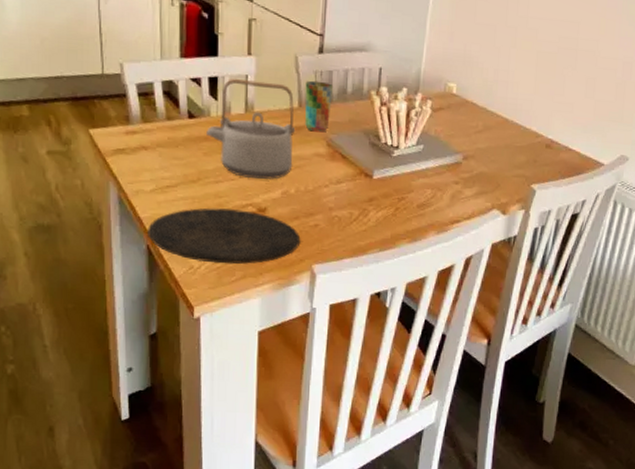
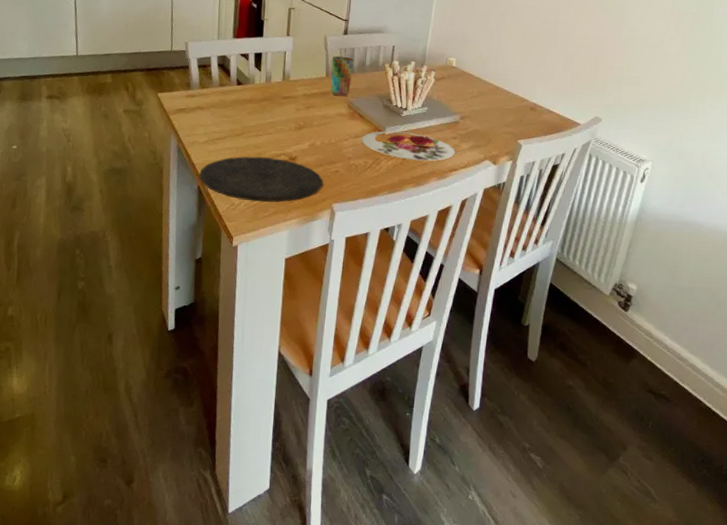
teapot: present [205,78,296,179] -> none [250,54,323,134]
plate: none [345,174,457,212] -> present [362,131,455,162]

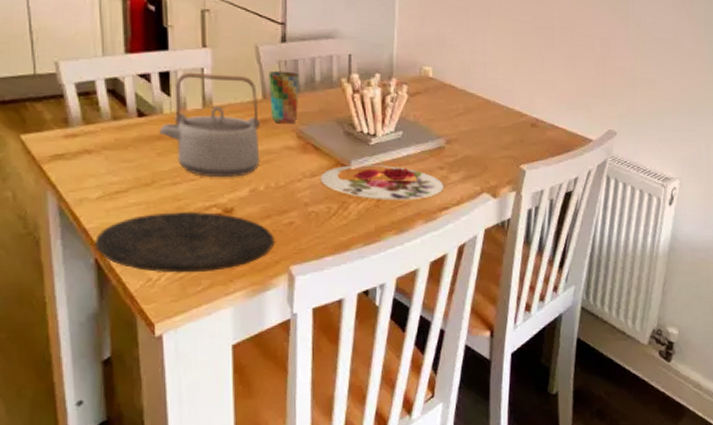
teapot: none [250,54,323,134] -> present [158,72,261,178]

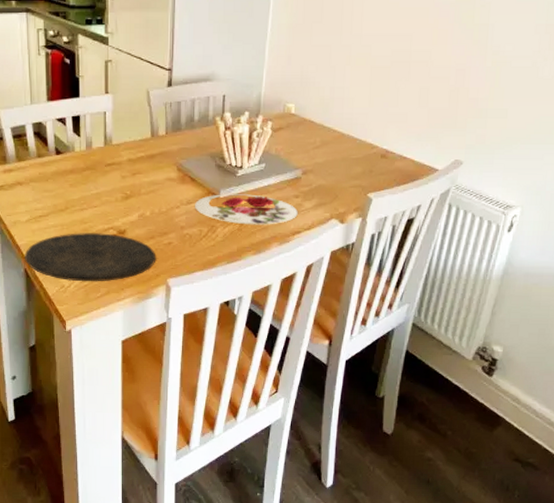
teapot: present [158,72,261,178] -> none [70,115,149,205]
cup: present [269,70,300,124] -> none [156,112,182,159]

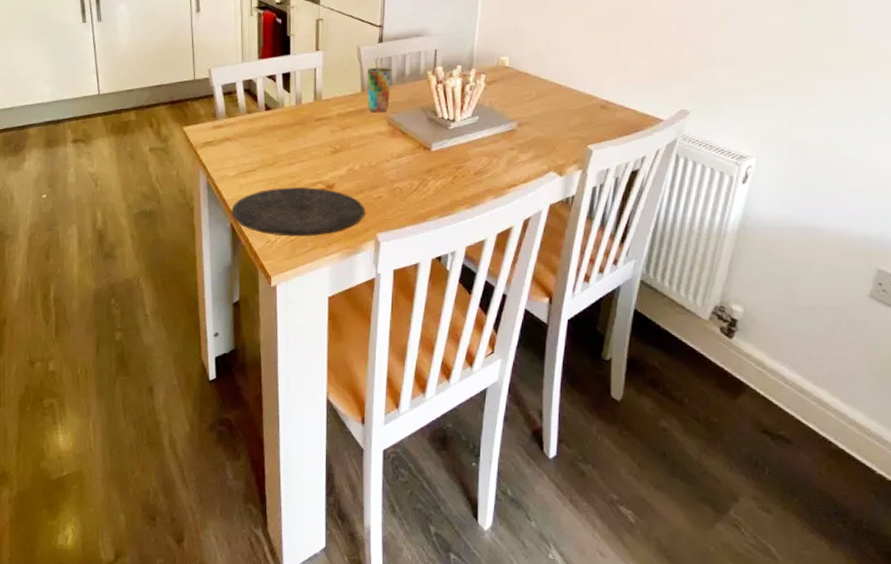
cup: none [156,112,182,159] -> present [367,67,393,113]
plate: present [195,194,298,225] -> none [406,147,513,178]

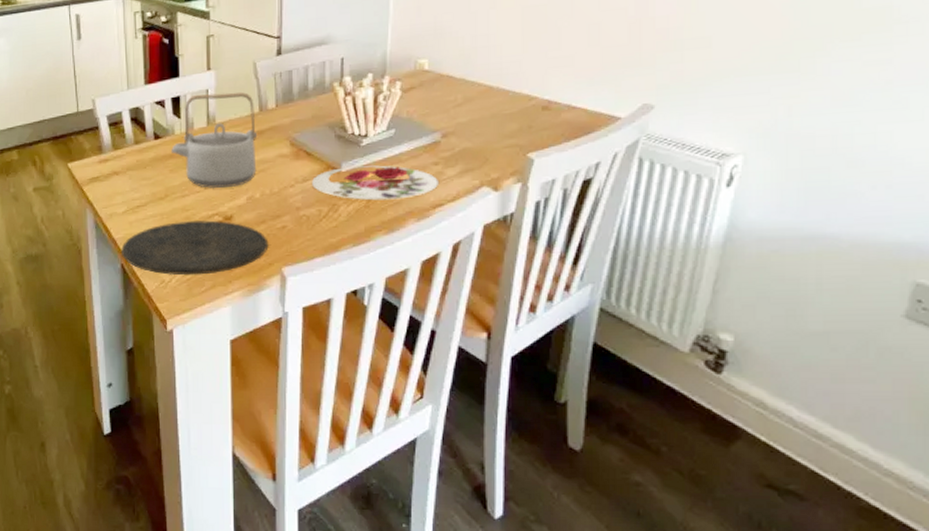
teapot: none [280,72,359,159] -> present [170,92,258,189]
cup: present [367,67,393,113] -> none [265,82,294,134]
plate: none [406,147,513,178] -> present [312,165,438,201]

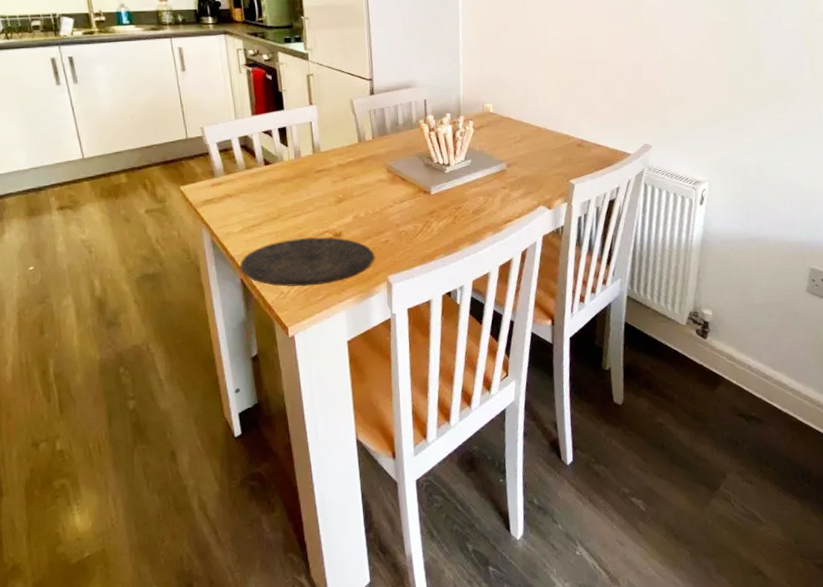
teapot: present [170,92,258,189] -> none [280,125,360,210]
plate: present [312,165,438,201] -> none [408,189,507,218]

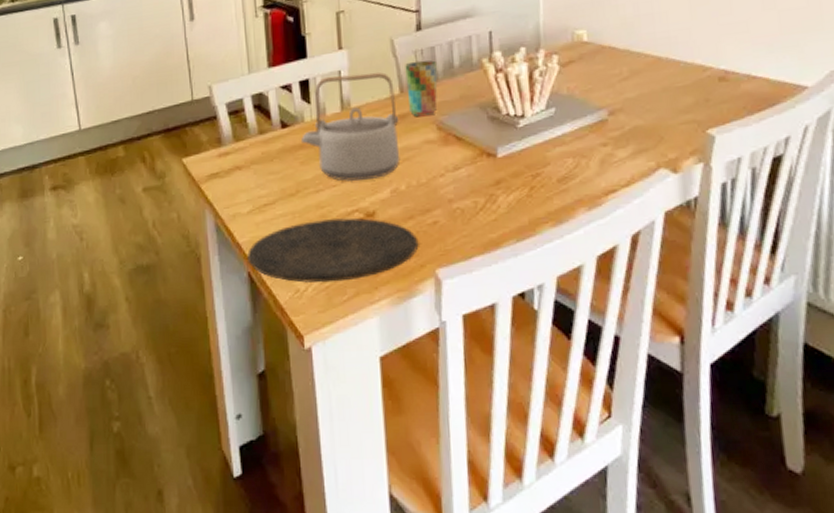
teapot: none [280,125,360,210] -> present [300,72,401,182]
cup: none [362,118,387,162] -> present [405,60,438,117]

